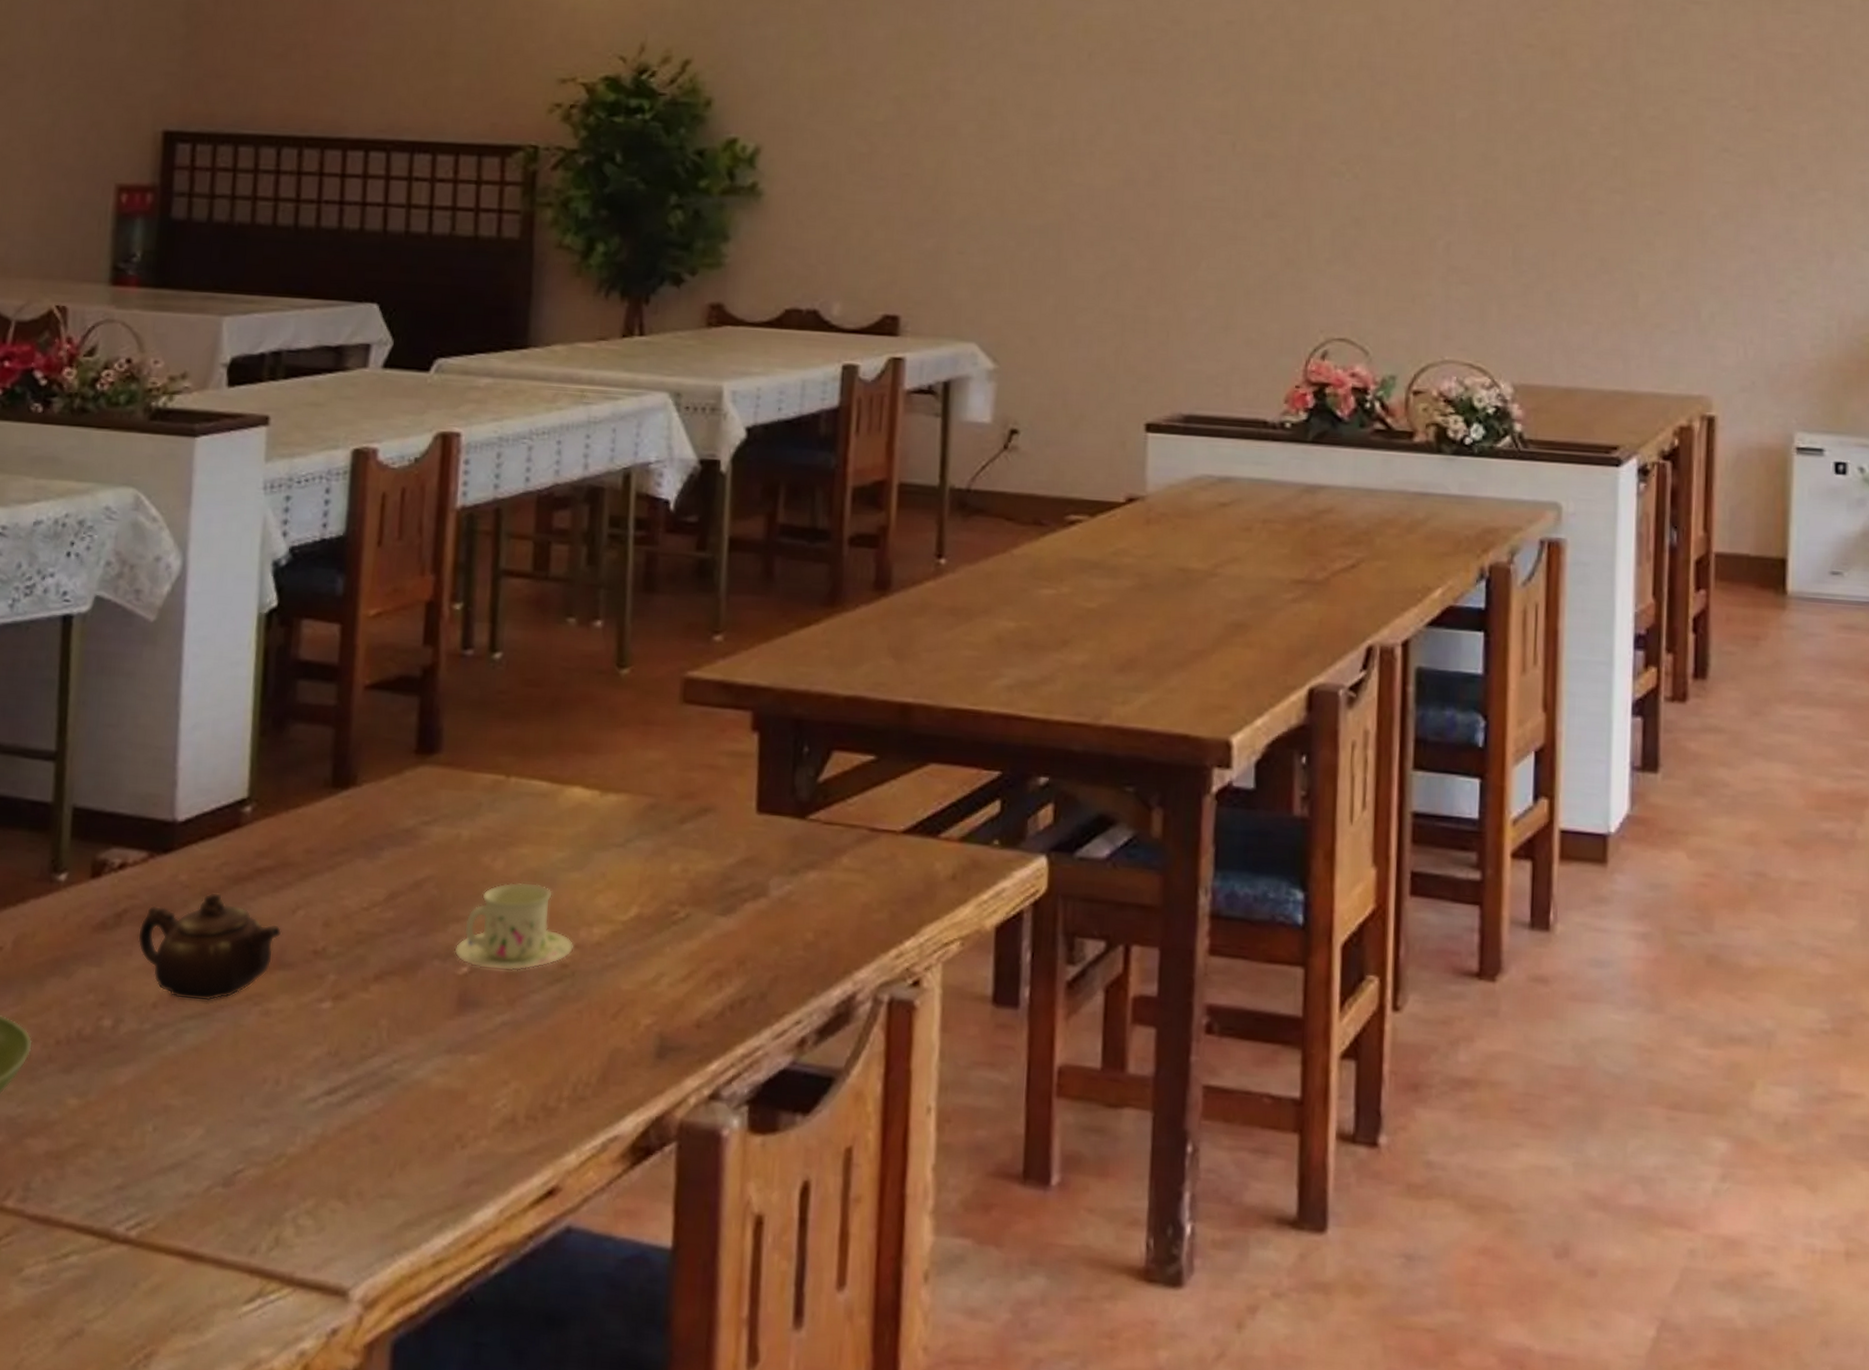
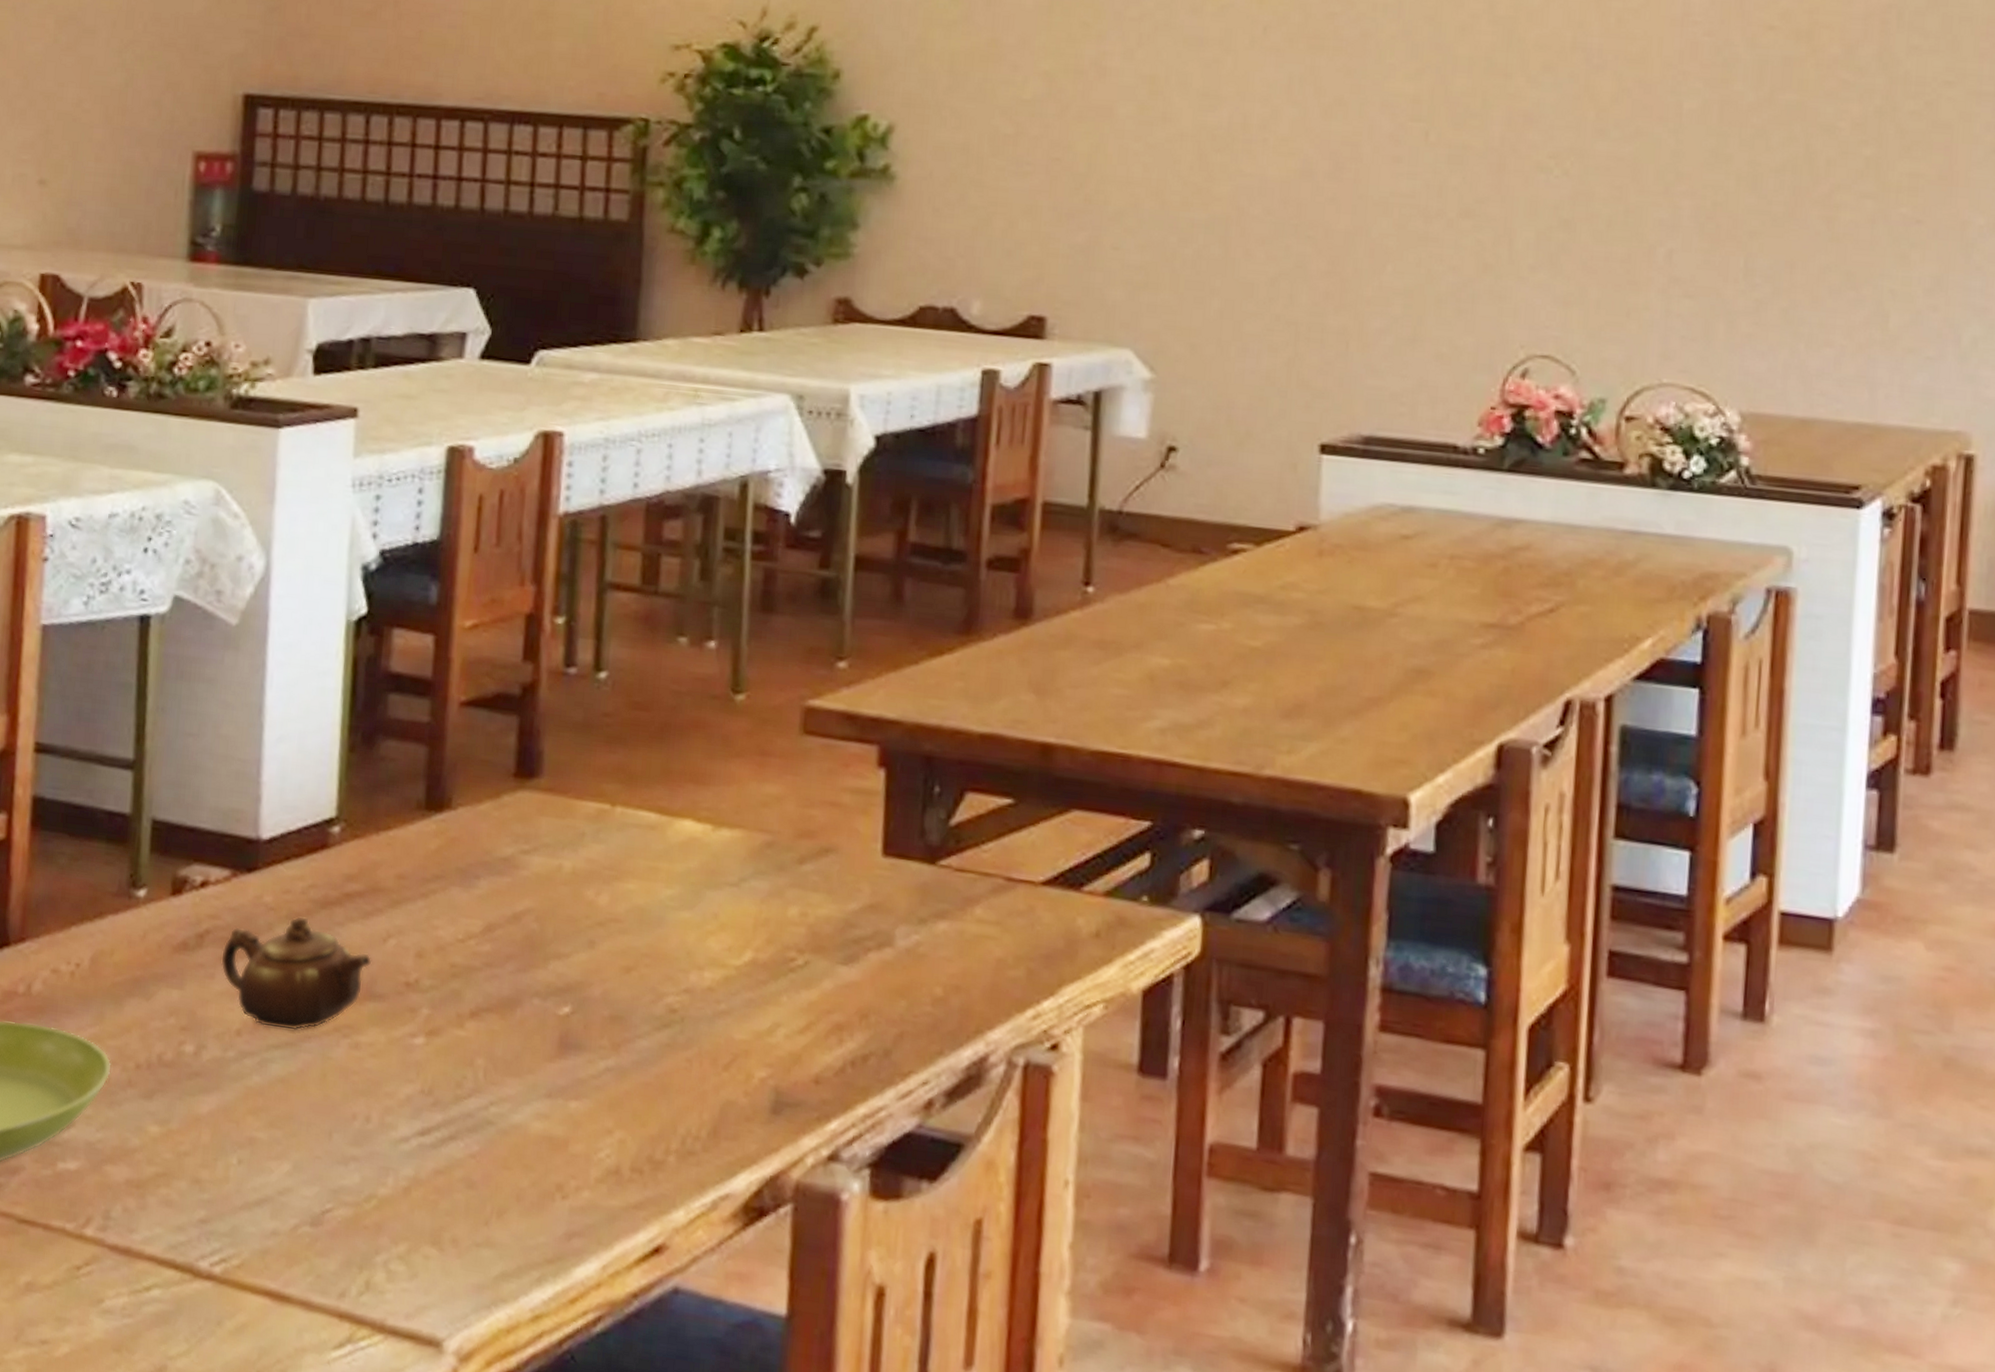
cup and saucer: present [454,882,574,972] -> none [555,919,684,1014]

